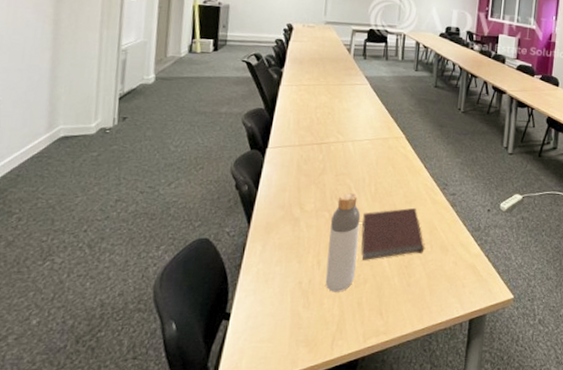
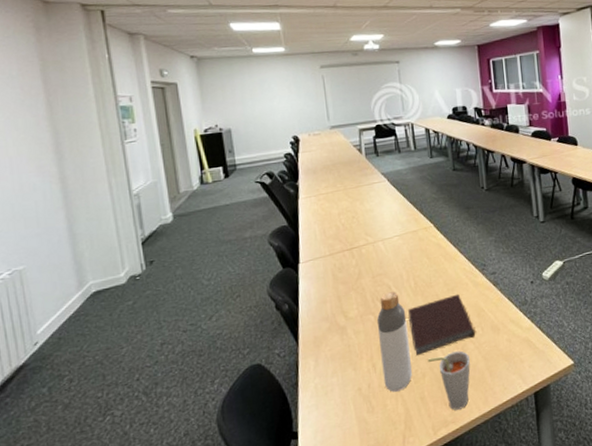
cup: none [372,263,414,322] -> present [427,350,471,410]

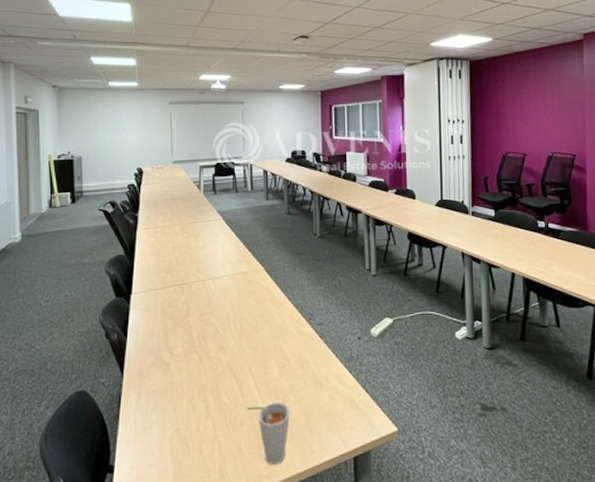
bottle: present [376,291,412,392] -> none [200,332,230,437]
notebook: present [408,293,475,355] -> none [232,341,297,401]

